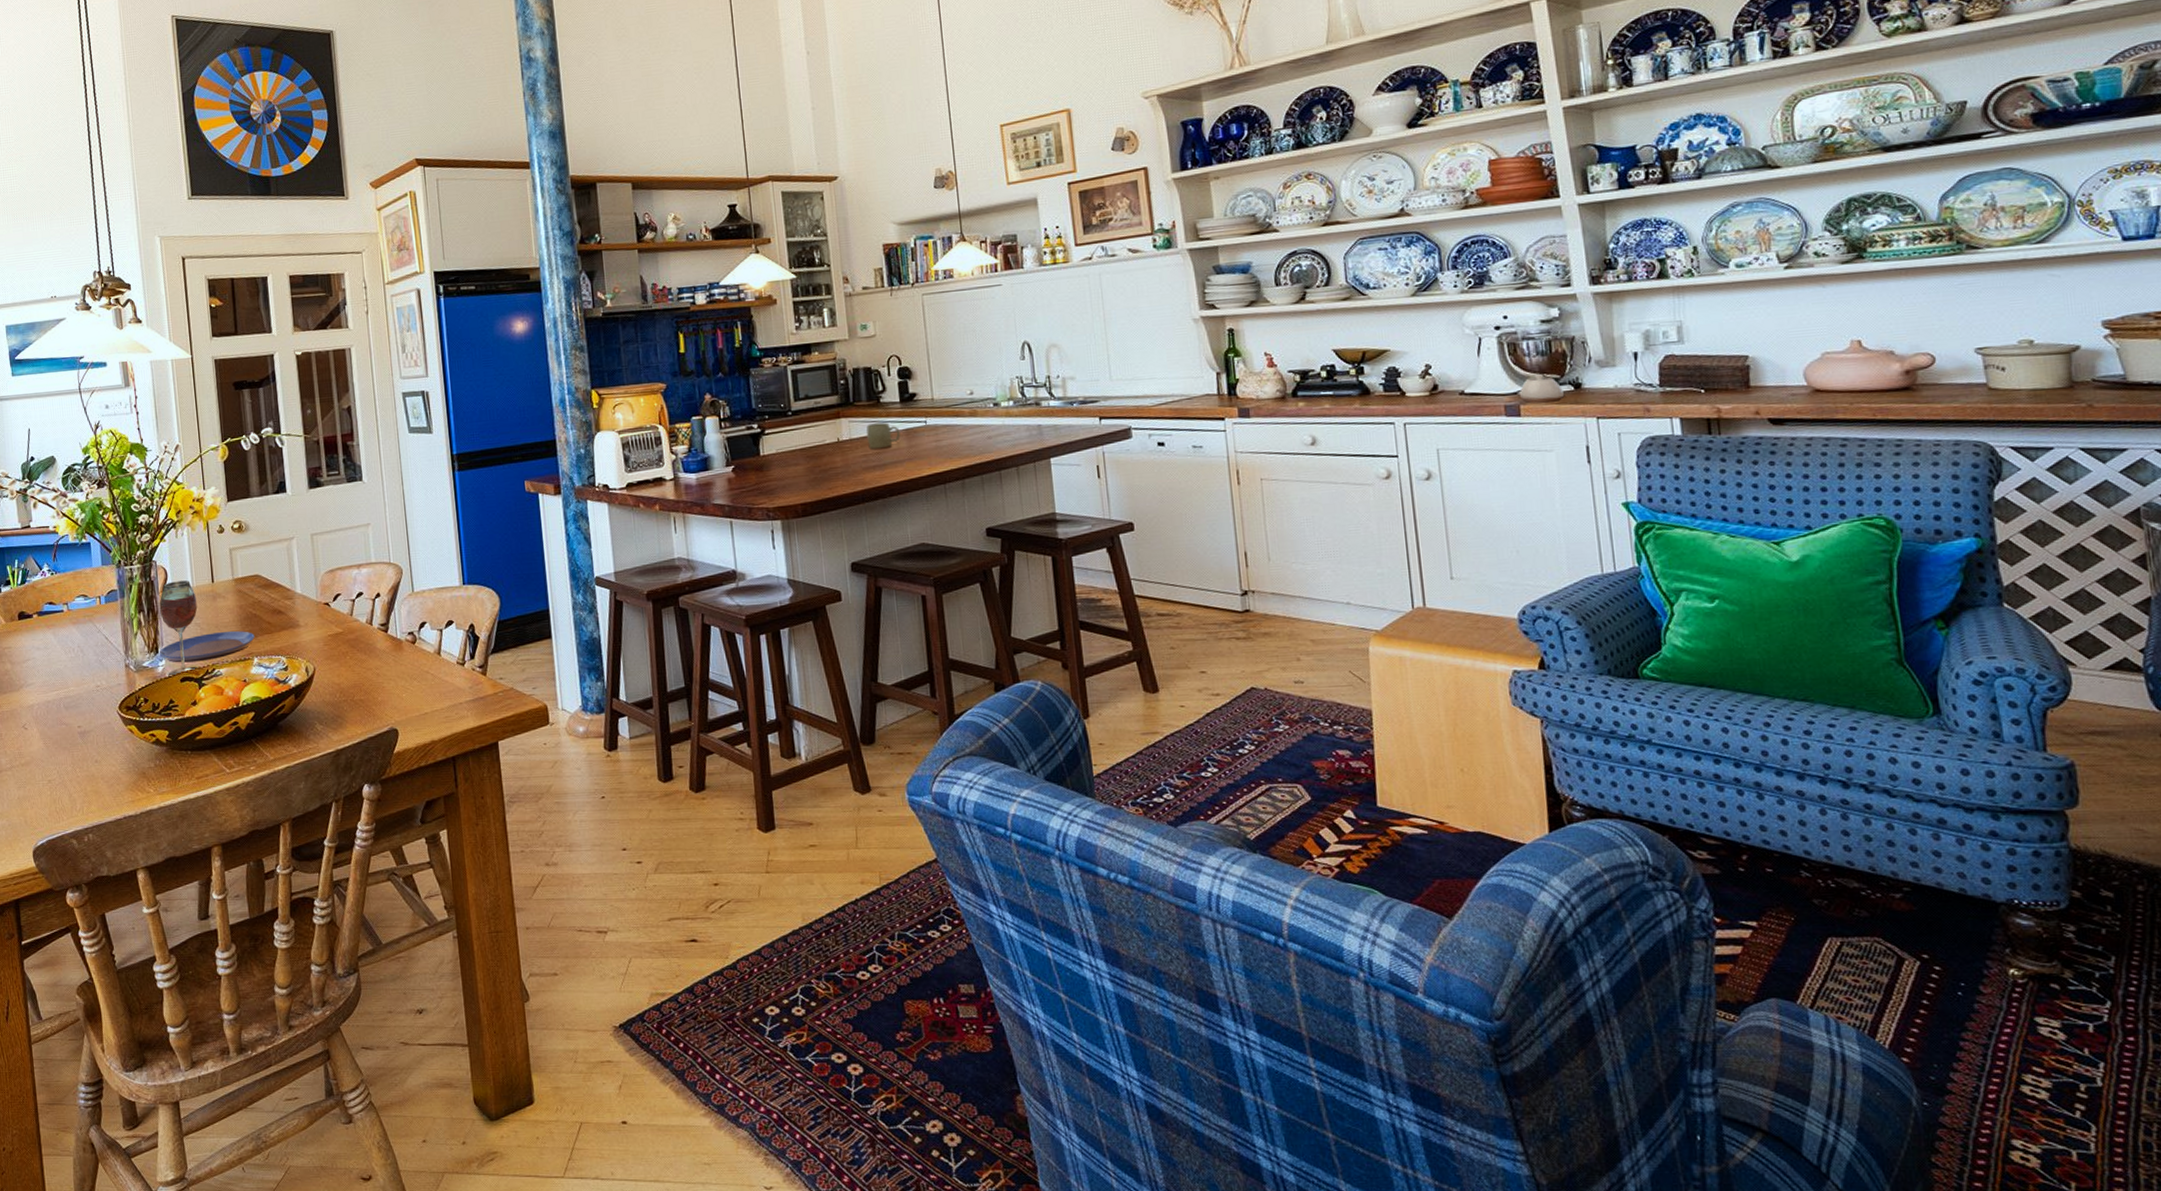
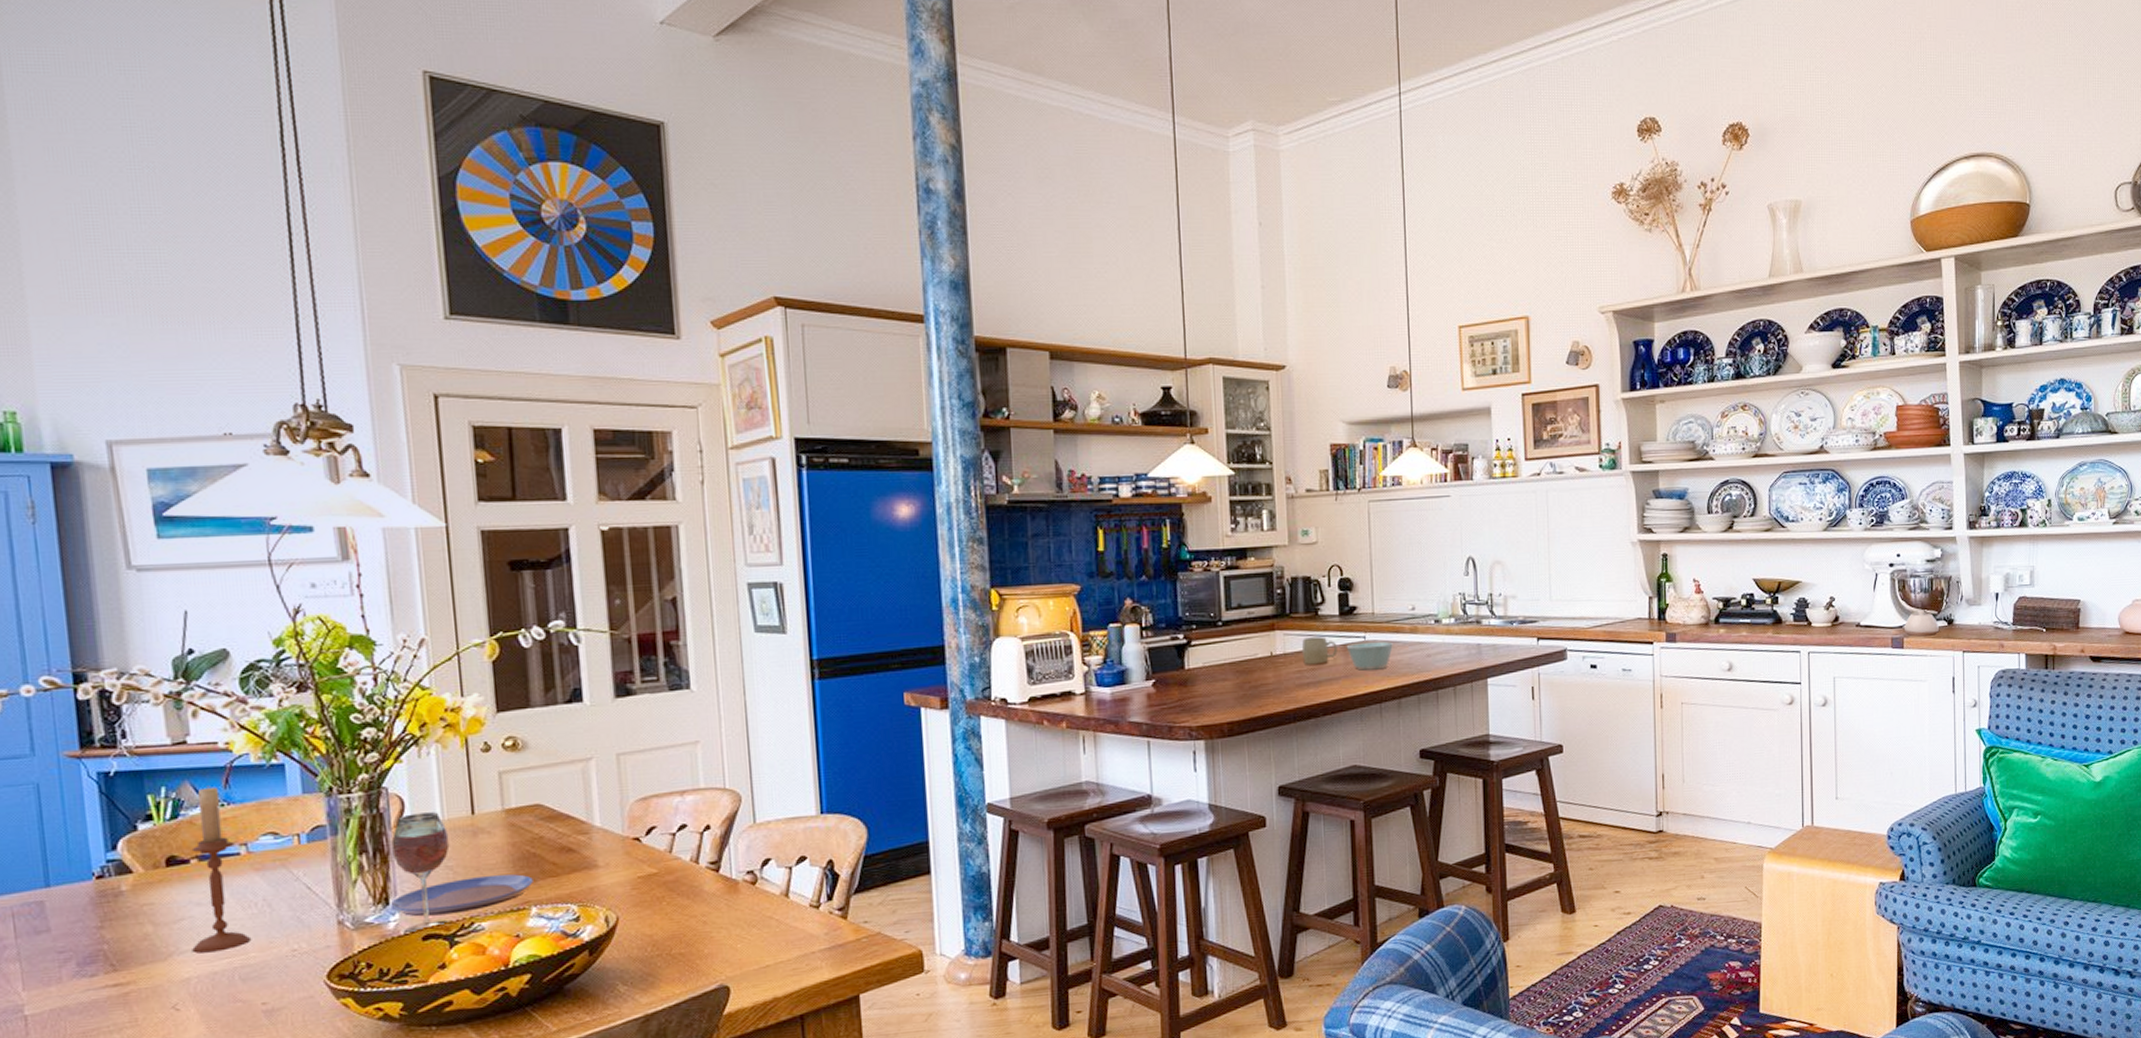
candlestick: none [33,559,70,686] -> present [191,785,250,953]
bowl: none [908,425,954,454] -> present [1346,642,1393,672]

